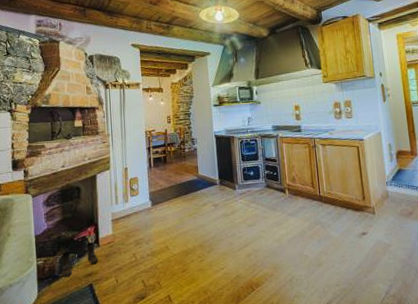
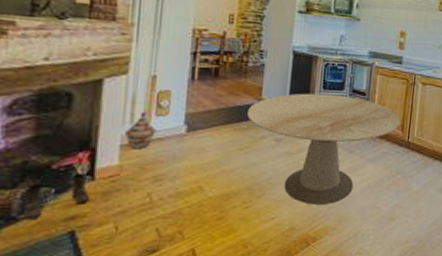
woven basket: none [113,195,132,222] -> present [125,112,156,150]
round table: none [190,164,310,256] -> present [247,93,401,205]

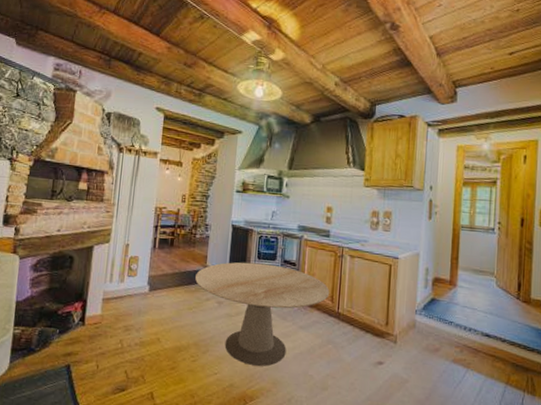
boots: present [24,173,90,220] -> none [39,318,81,353]
woven basket: present [125,112,156,150] -> none [106,273,127,303]

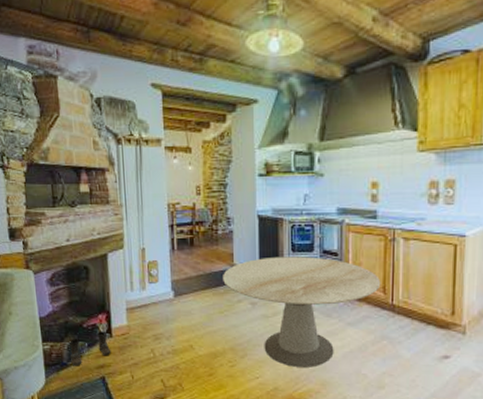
boots: none [39,318,81,353] -> present [68,331,111,366]

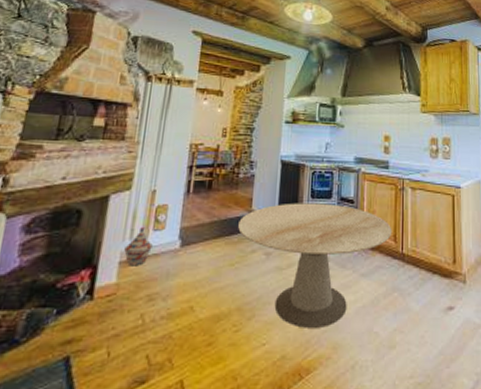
boots: present [68,331,111,366] -> none [26,292,88,344]
woven basket: none [128,281,151,312] -> present [124,227,153,266]

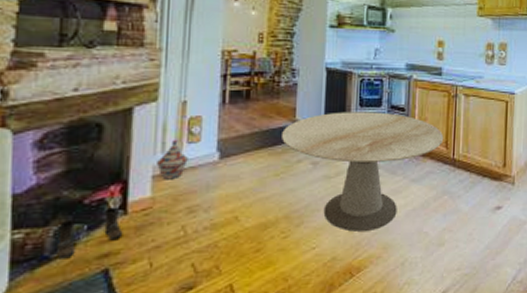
boots: none [26,292,88,344] -> present [56,207,123,259]

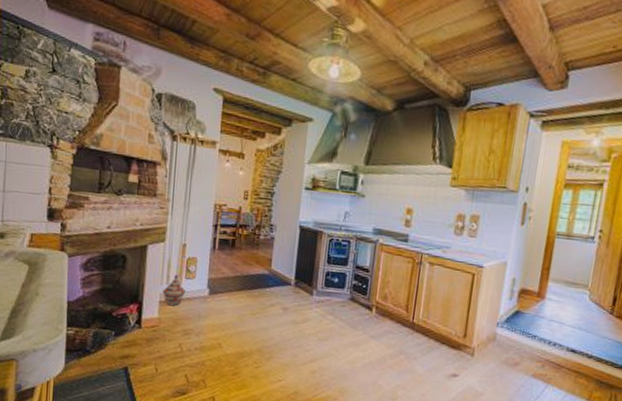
boots: present [56,207,123,259] -> none [94,321,138,354]
round table: present [282,111,444,232] -> none [259,266,405,375]

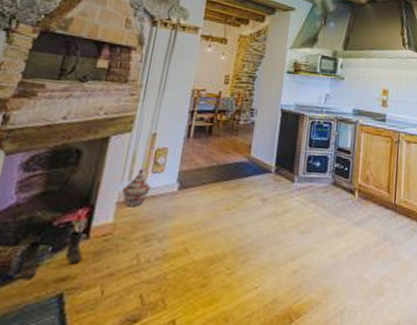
boots: none [94,321,138,354] -> present [19,230,83,280]

